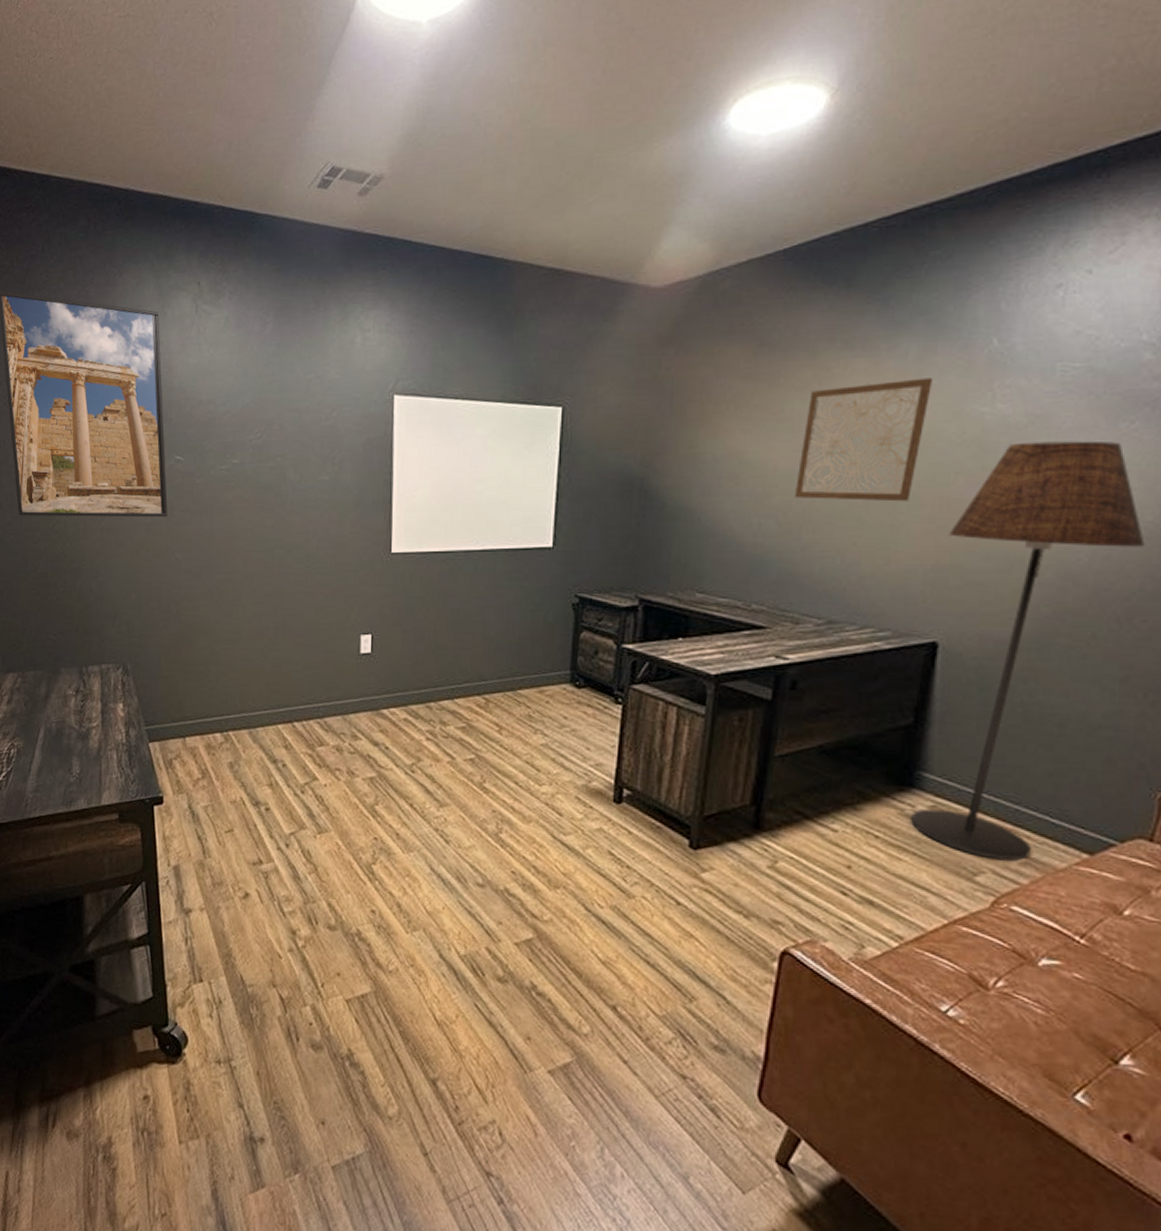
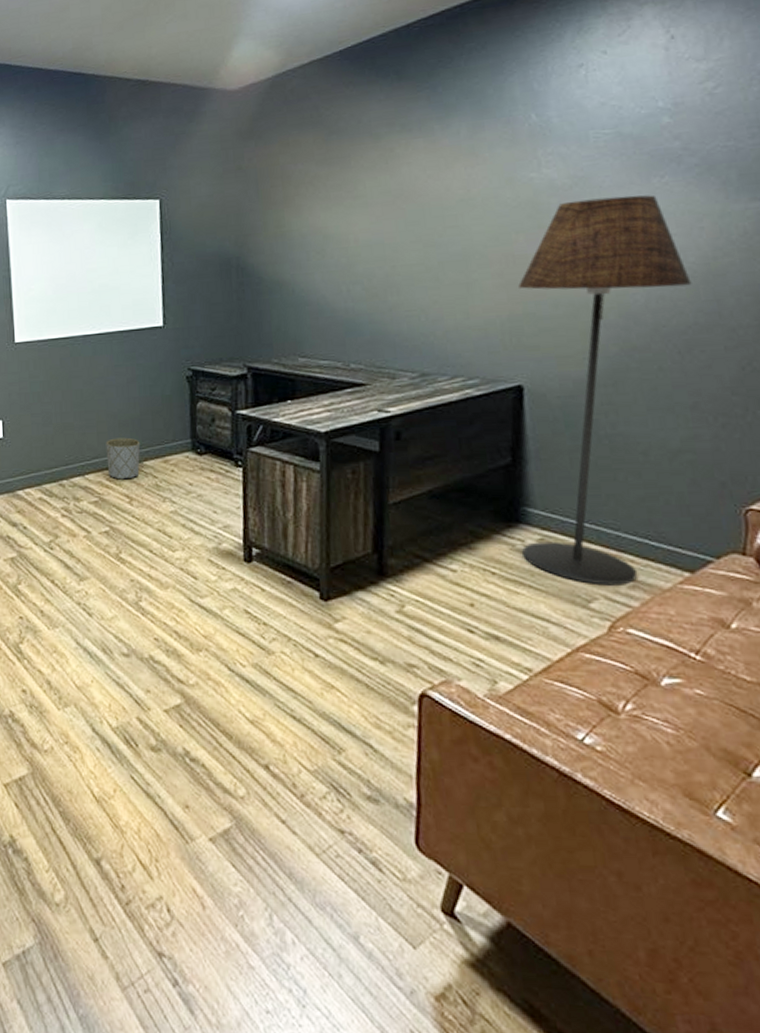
planter: none [478,663,516,707] -> present [105,437,141,480]
wall art: present [794,378,932,502] -> none [376,151,485,265]

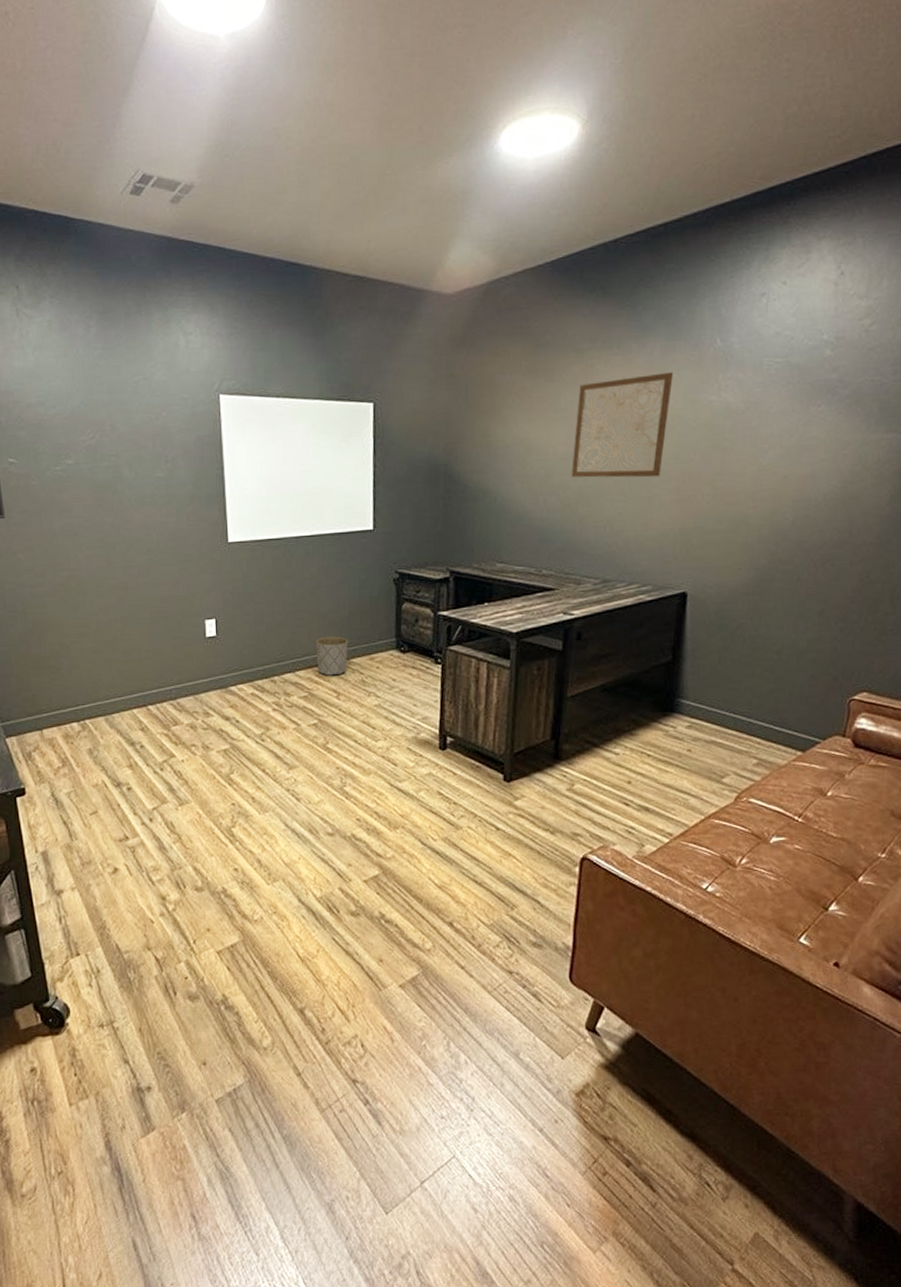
wall art: none [376,151,485,265] -> present [571,372,673,478]
floor lamp: present [518,195,692,586] -> none [674,422,832,764]

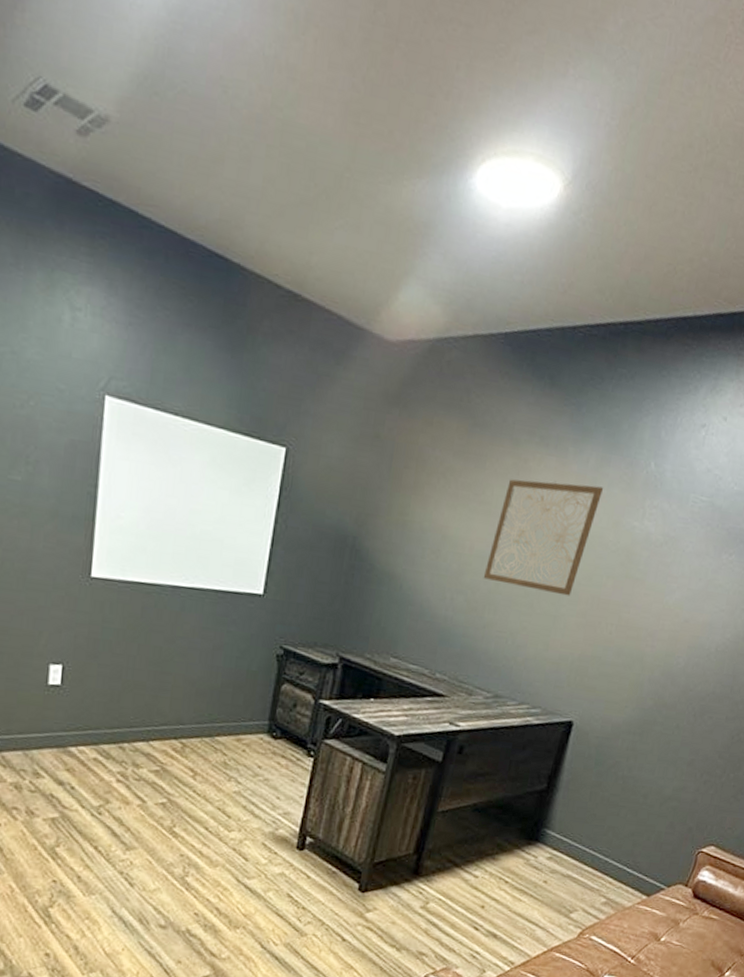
planter: present [316,636,349,676] -> none [175,706,216,752]

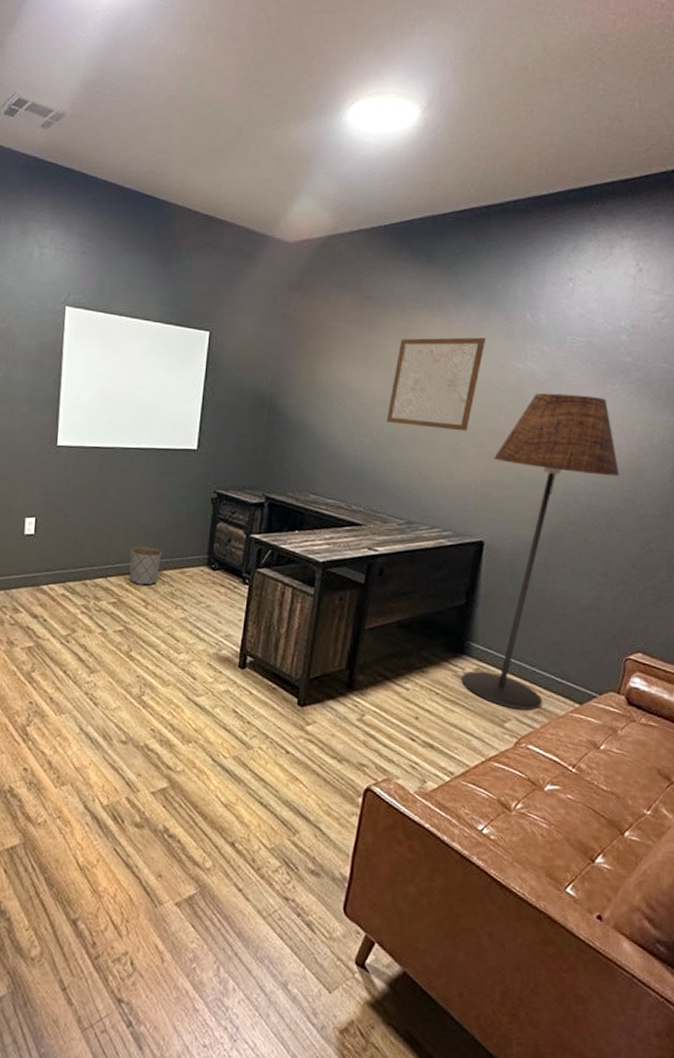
planter: none [175,706,216,752] -> present [129,546,162,585]
floor lamp: none [533,558,722,902] -> present [462,392,620,711]

